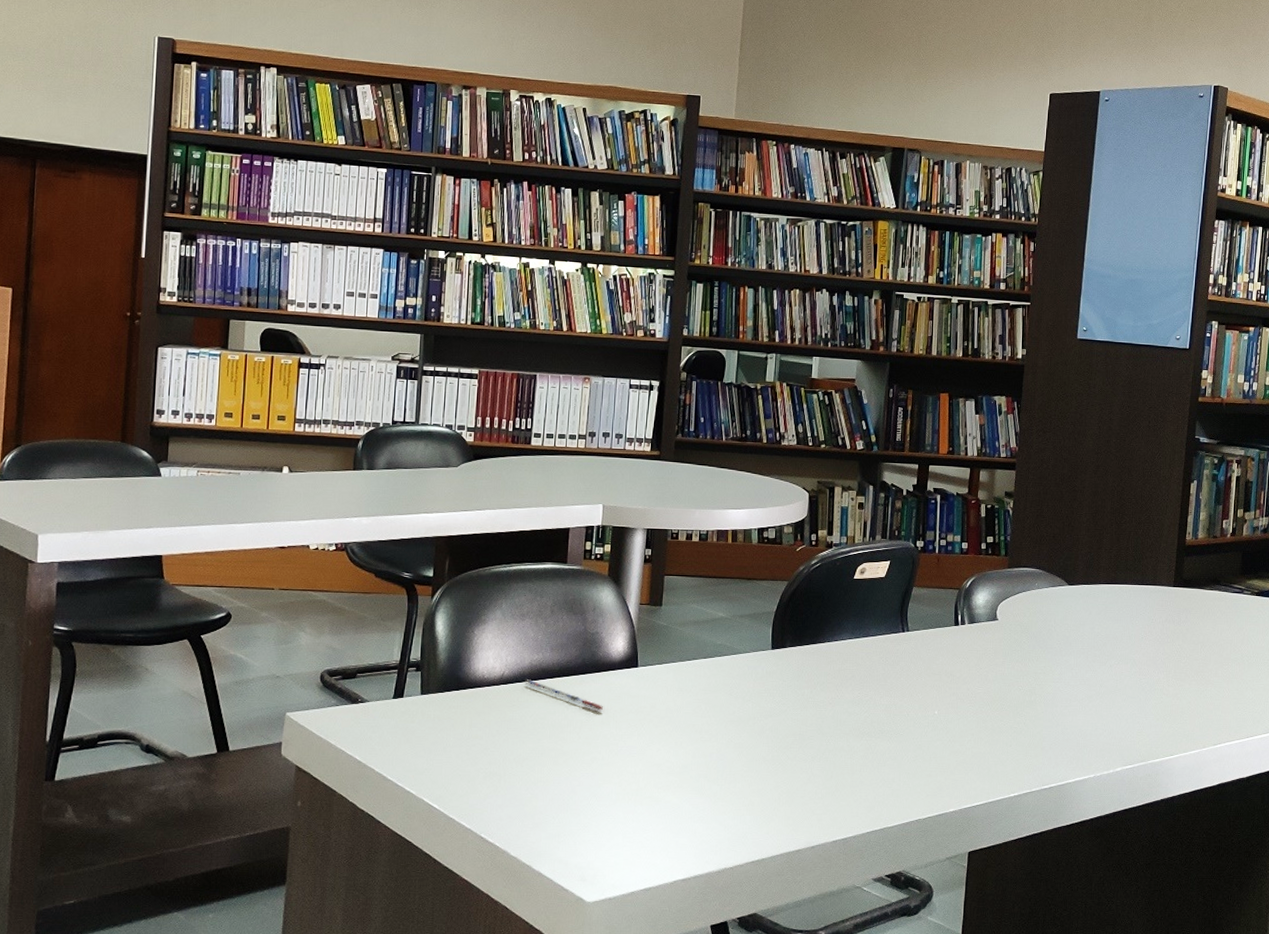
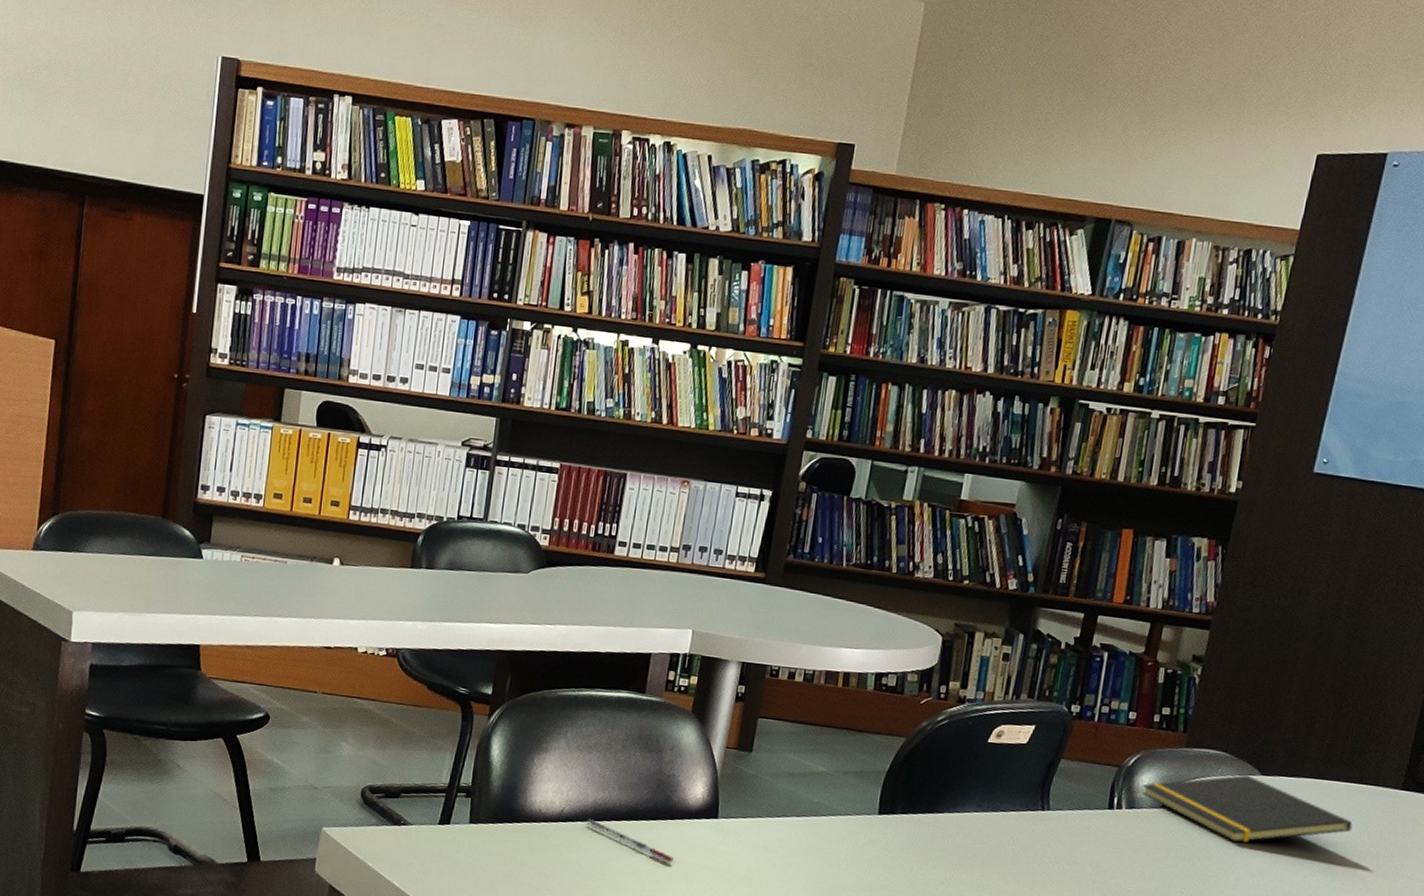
notepad: none [978,586,1141,643] -> present [1142,775,1353,843]

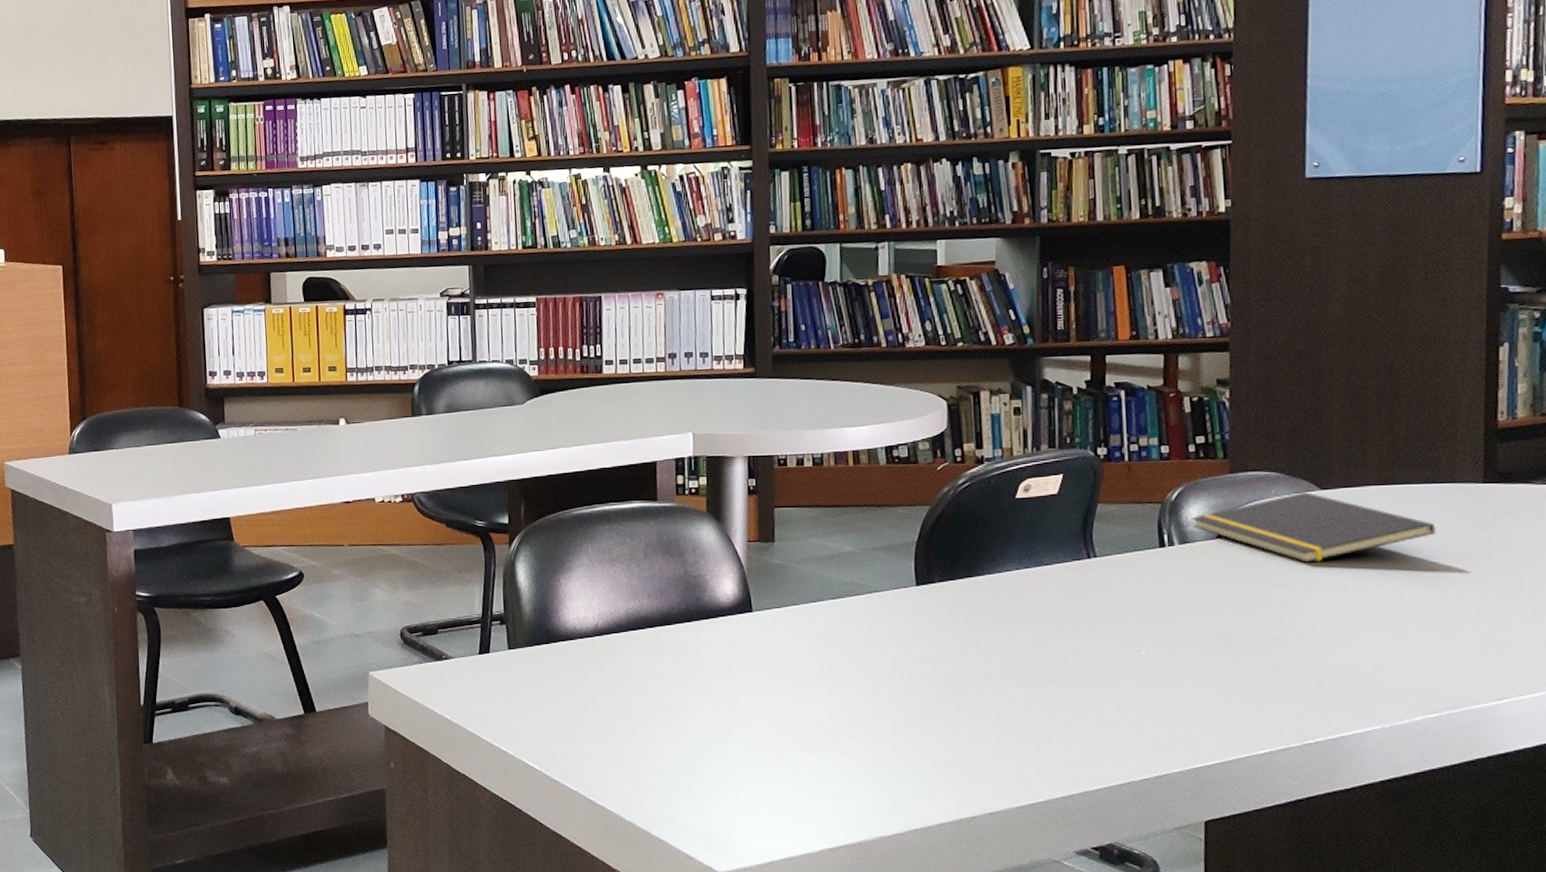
pen: present [586,819,674,863] -> none [622,629,715,662]

